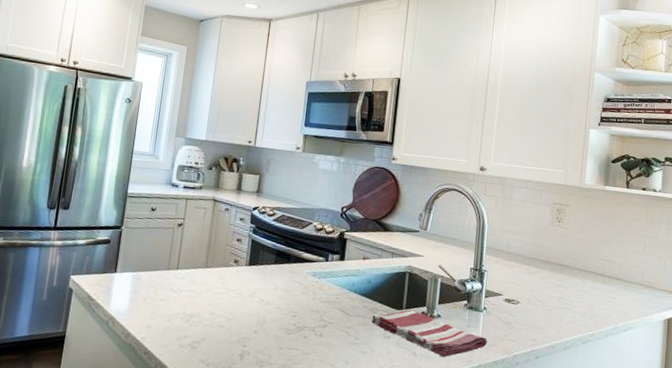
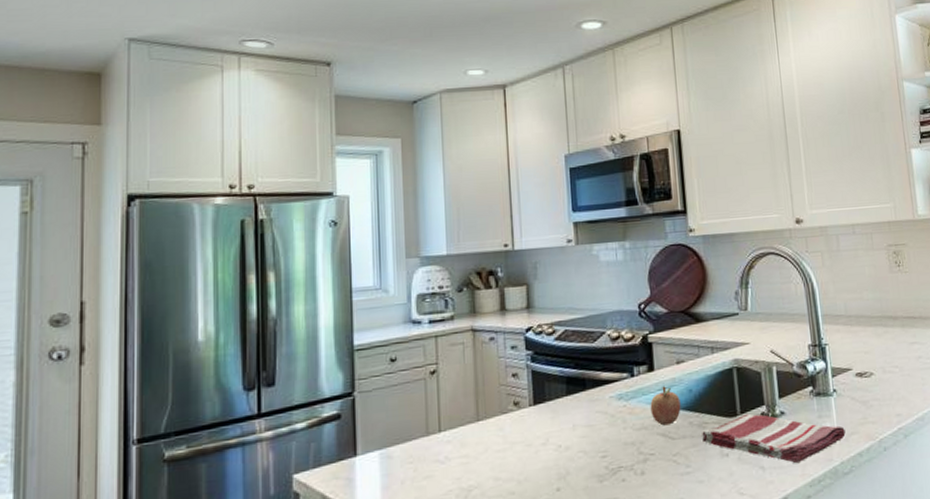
fruit: none [335,274,361,305] -> present [650,386,681,426]

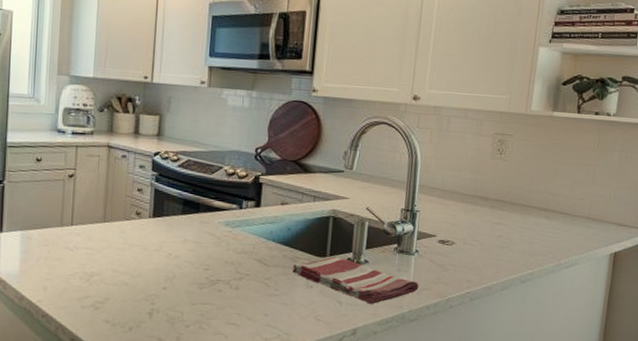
fruit: present [650,386,681,426] -> none [251,221,279,254]

